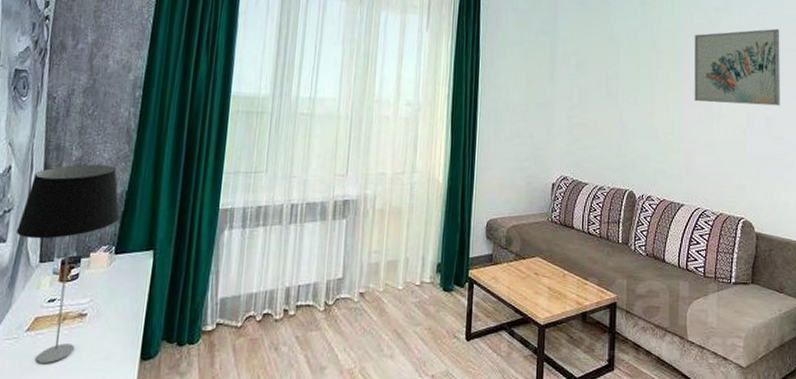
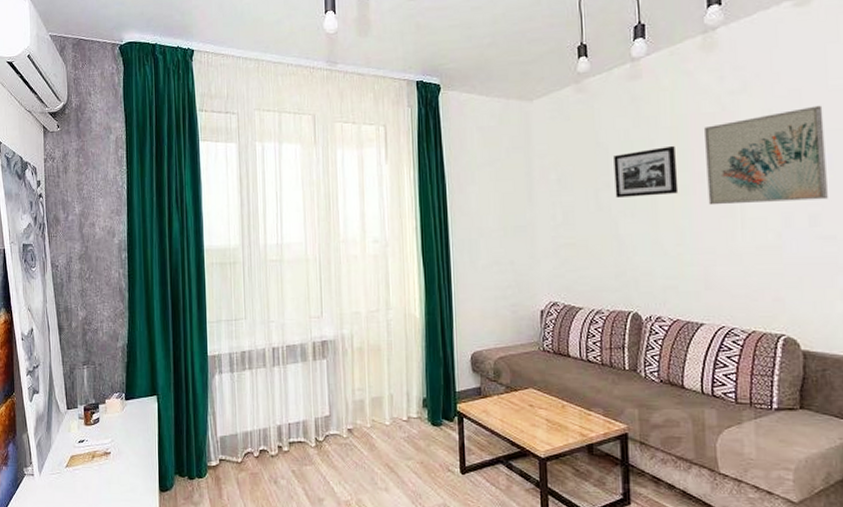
table lamp: present [16,164,120,364] -> none [45,322,125,495]
picture frame: none [622,46,672,89] -> present [614,145,679,198]

